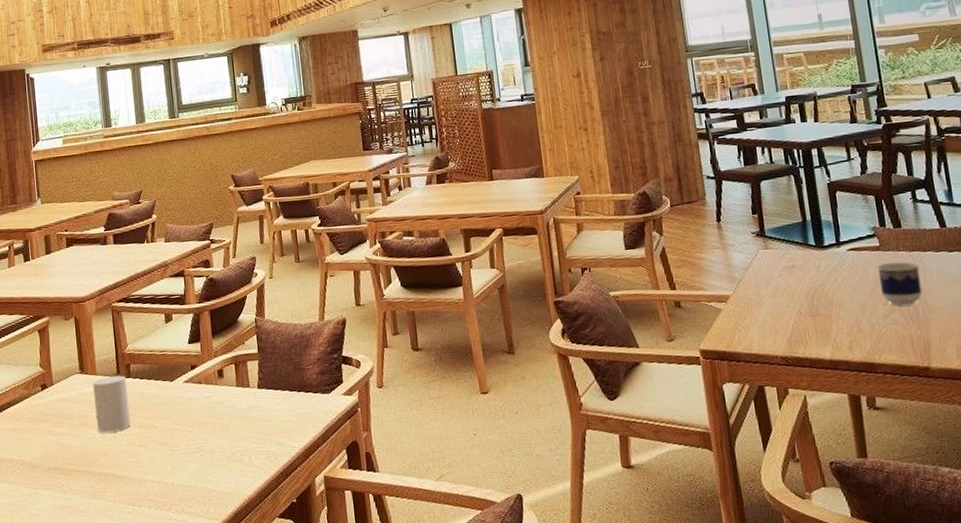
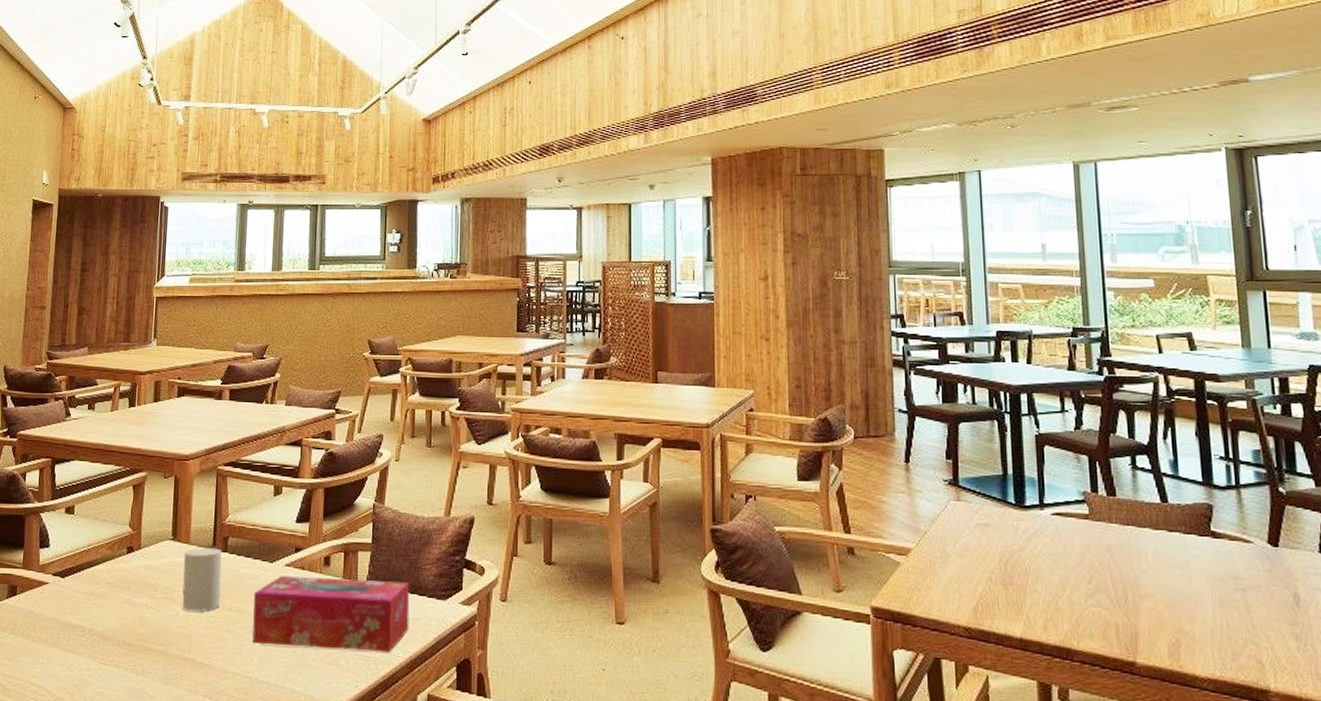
tissue box: none [159,383,300,454] -> present [252,576,410,653]
cup: present [877,262,923,306] -> none [1084,535,1134,587]

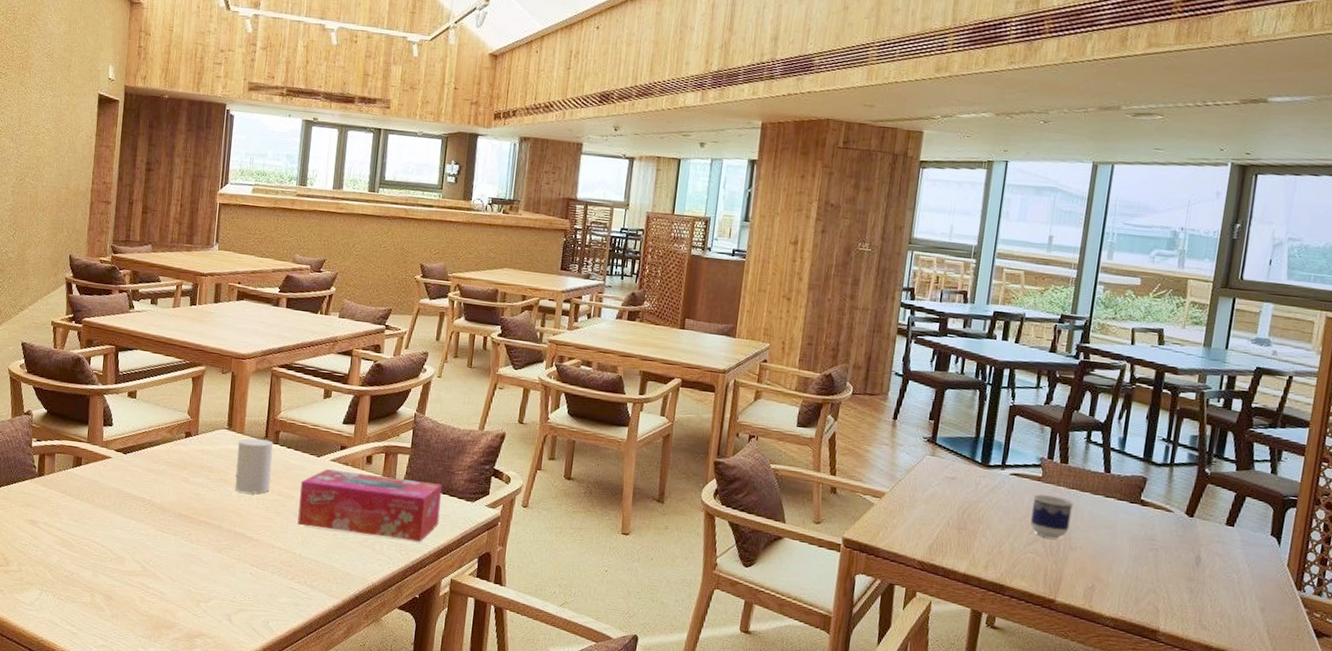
cup: none [1084,535,1134,587] -> present [1030,494,1075,539]

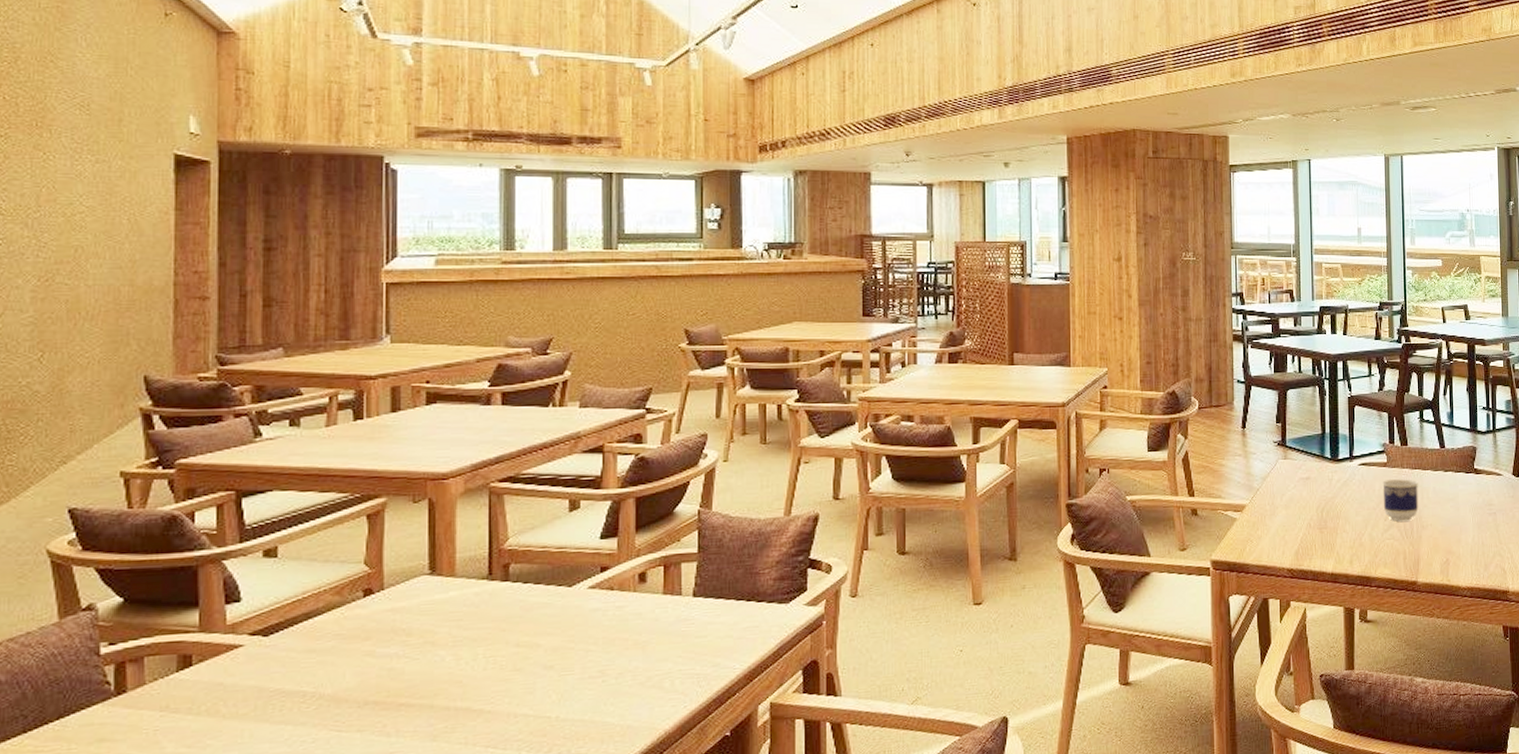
cup: present [235,438,273,494] -> none [447,578,502,654]
tissue box: present [297,469,442,542] -> none [547,590,746,680]

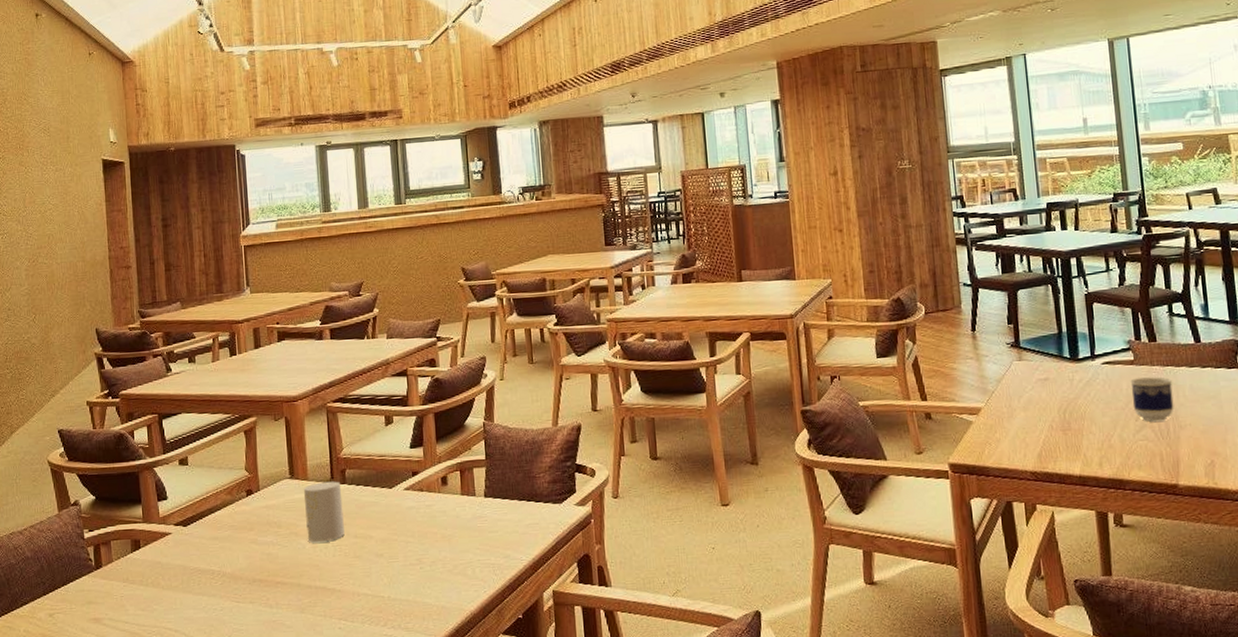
cup: none [447,578,502,654] -> present [303,481,345,543]

